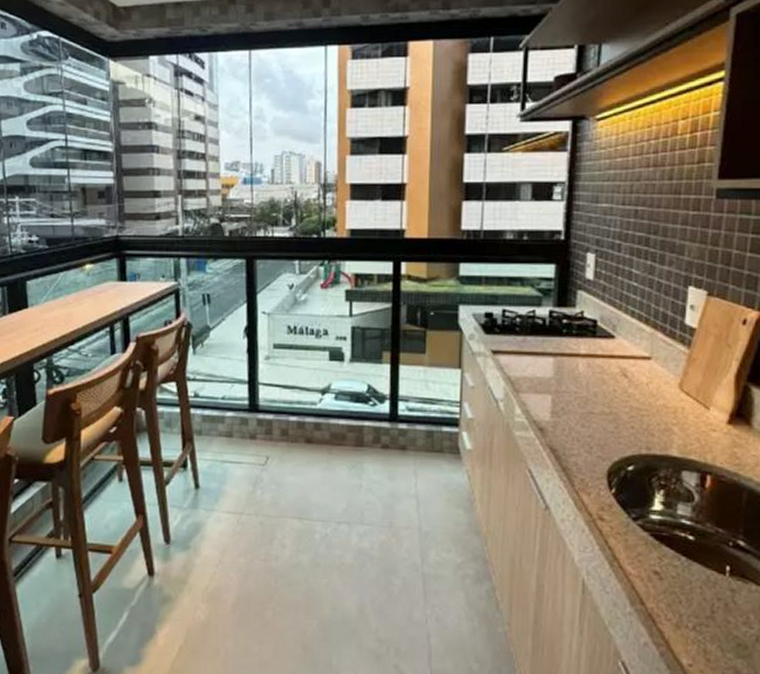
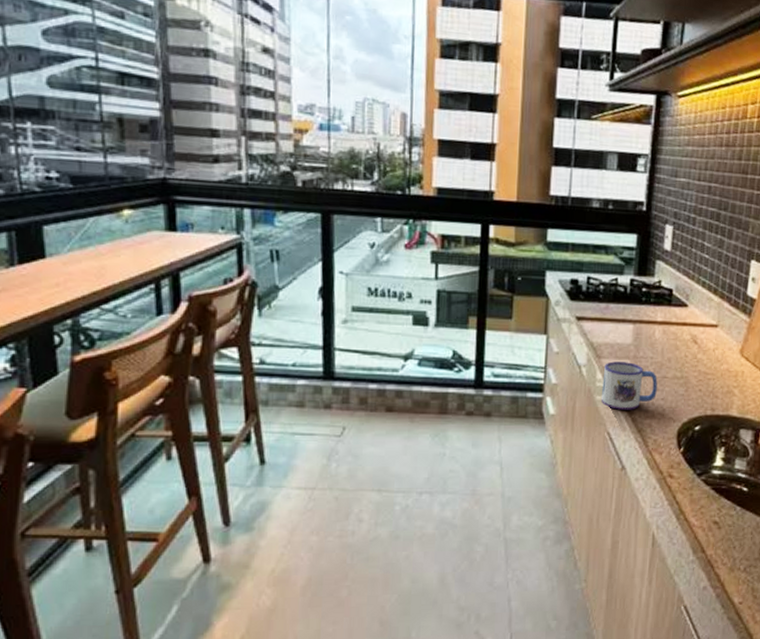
mug: none [521,396,583,447] -> present [602,361,658,410]

